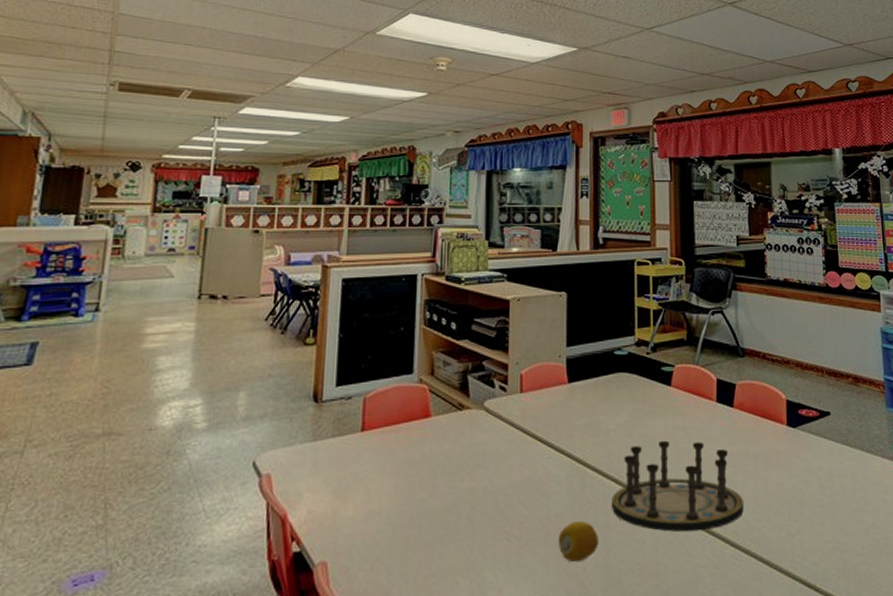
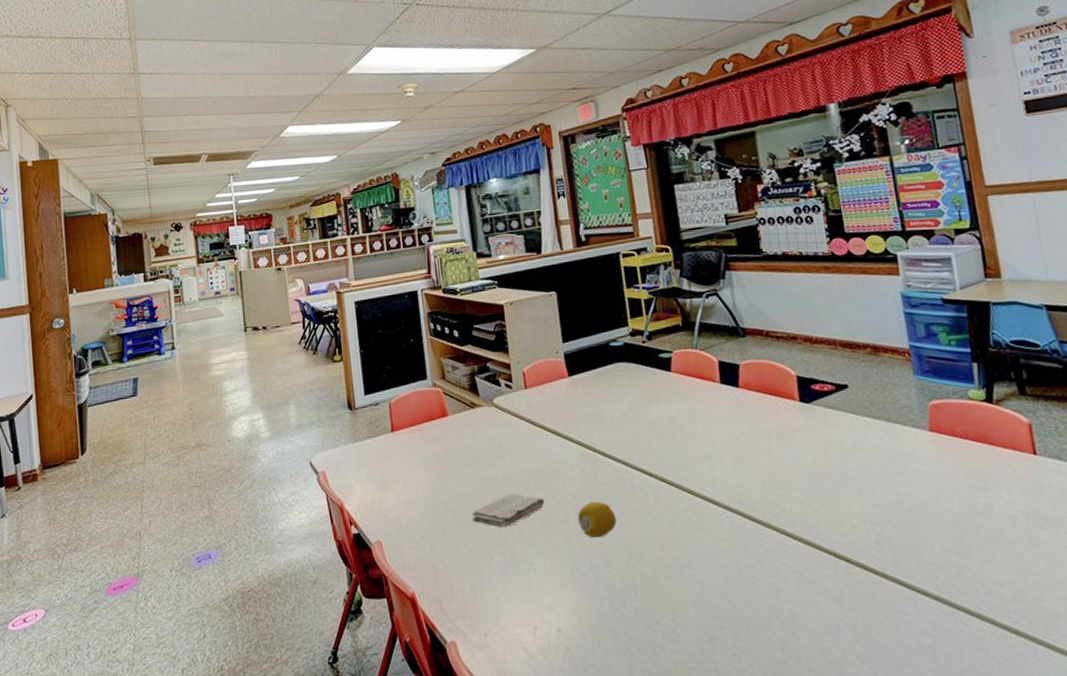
washcloth: none [440,509,525,549] -> present [472,493,545,528]
board game: present [612,440,743,532] -> none [624,423,760,509]

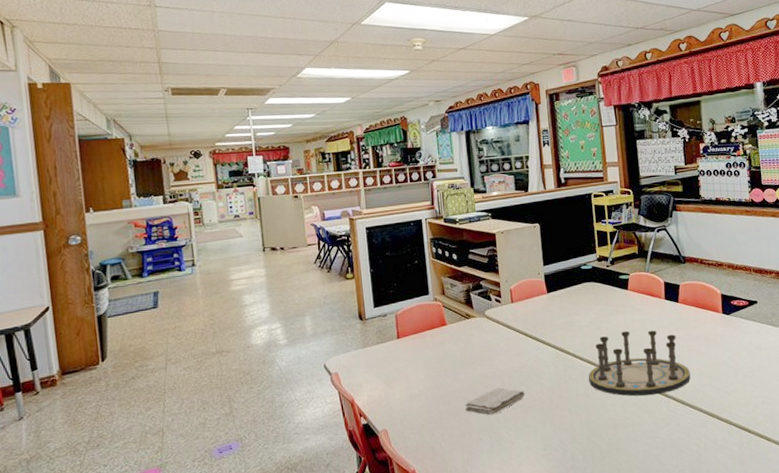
fruit: present [578,501,617,539] -> none [551,392,581,421]
board game: none [624,423,760,509] -> present [588,330,690,396]

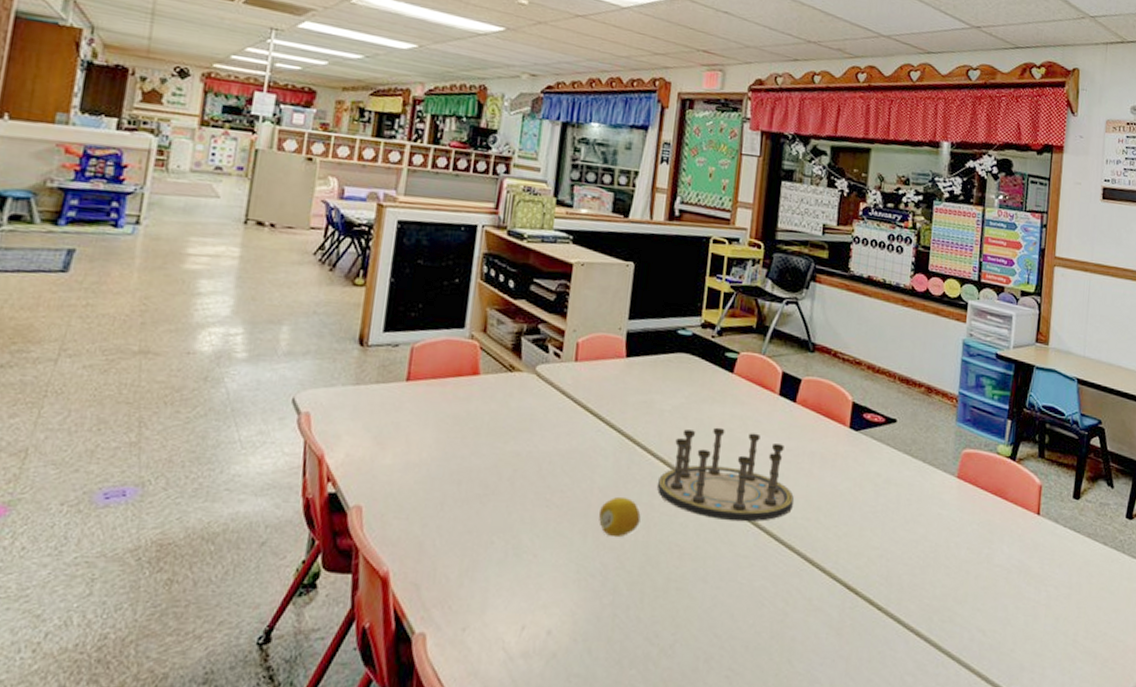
washcloth: present [465,388,525,416] -> none [478,474,568,512]
fruit: none [551,392,581,421] -> present [599,496,641,538]

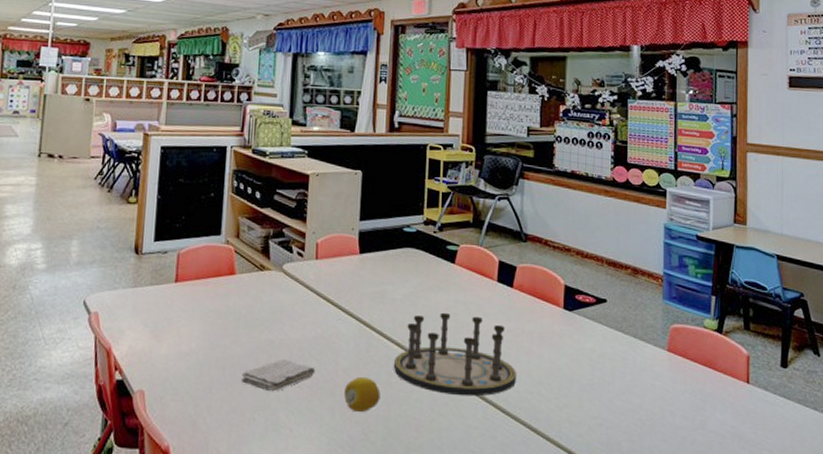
washcloth: none [478,474,568,512] -> present [240,359,316,392]

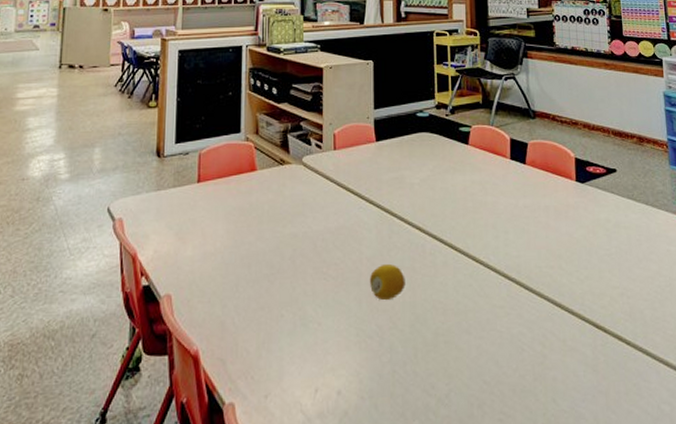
washcloth: present [240,359,316,392] -> none [266,252,340,286]
board game: present [394,312,516,397] -> none [417,193,536,276]

